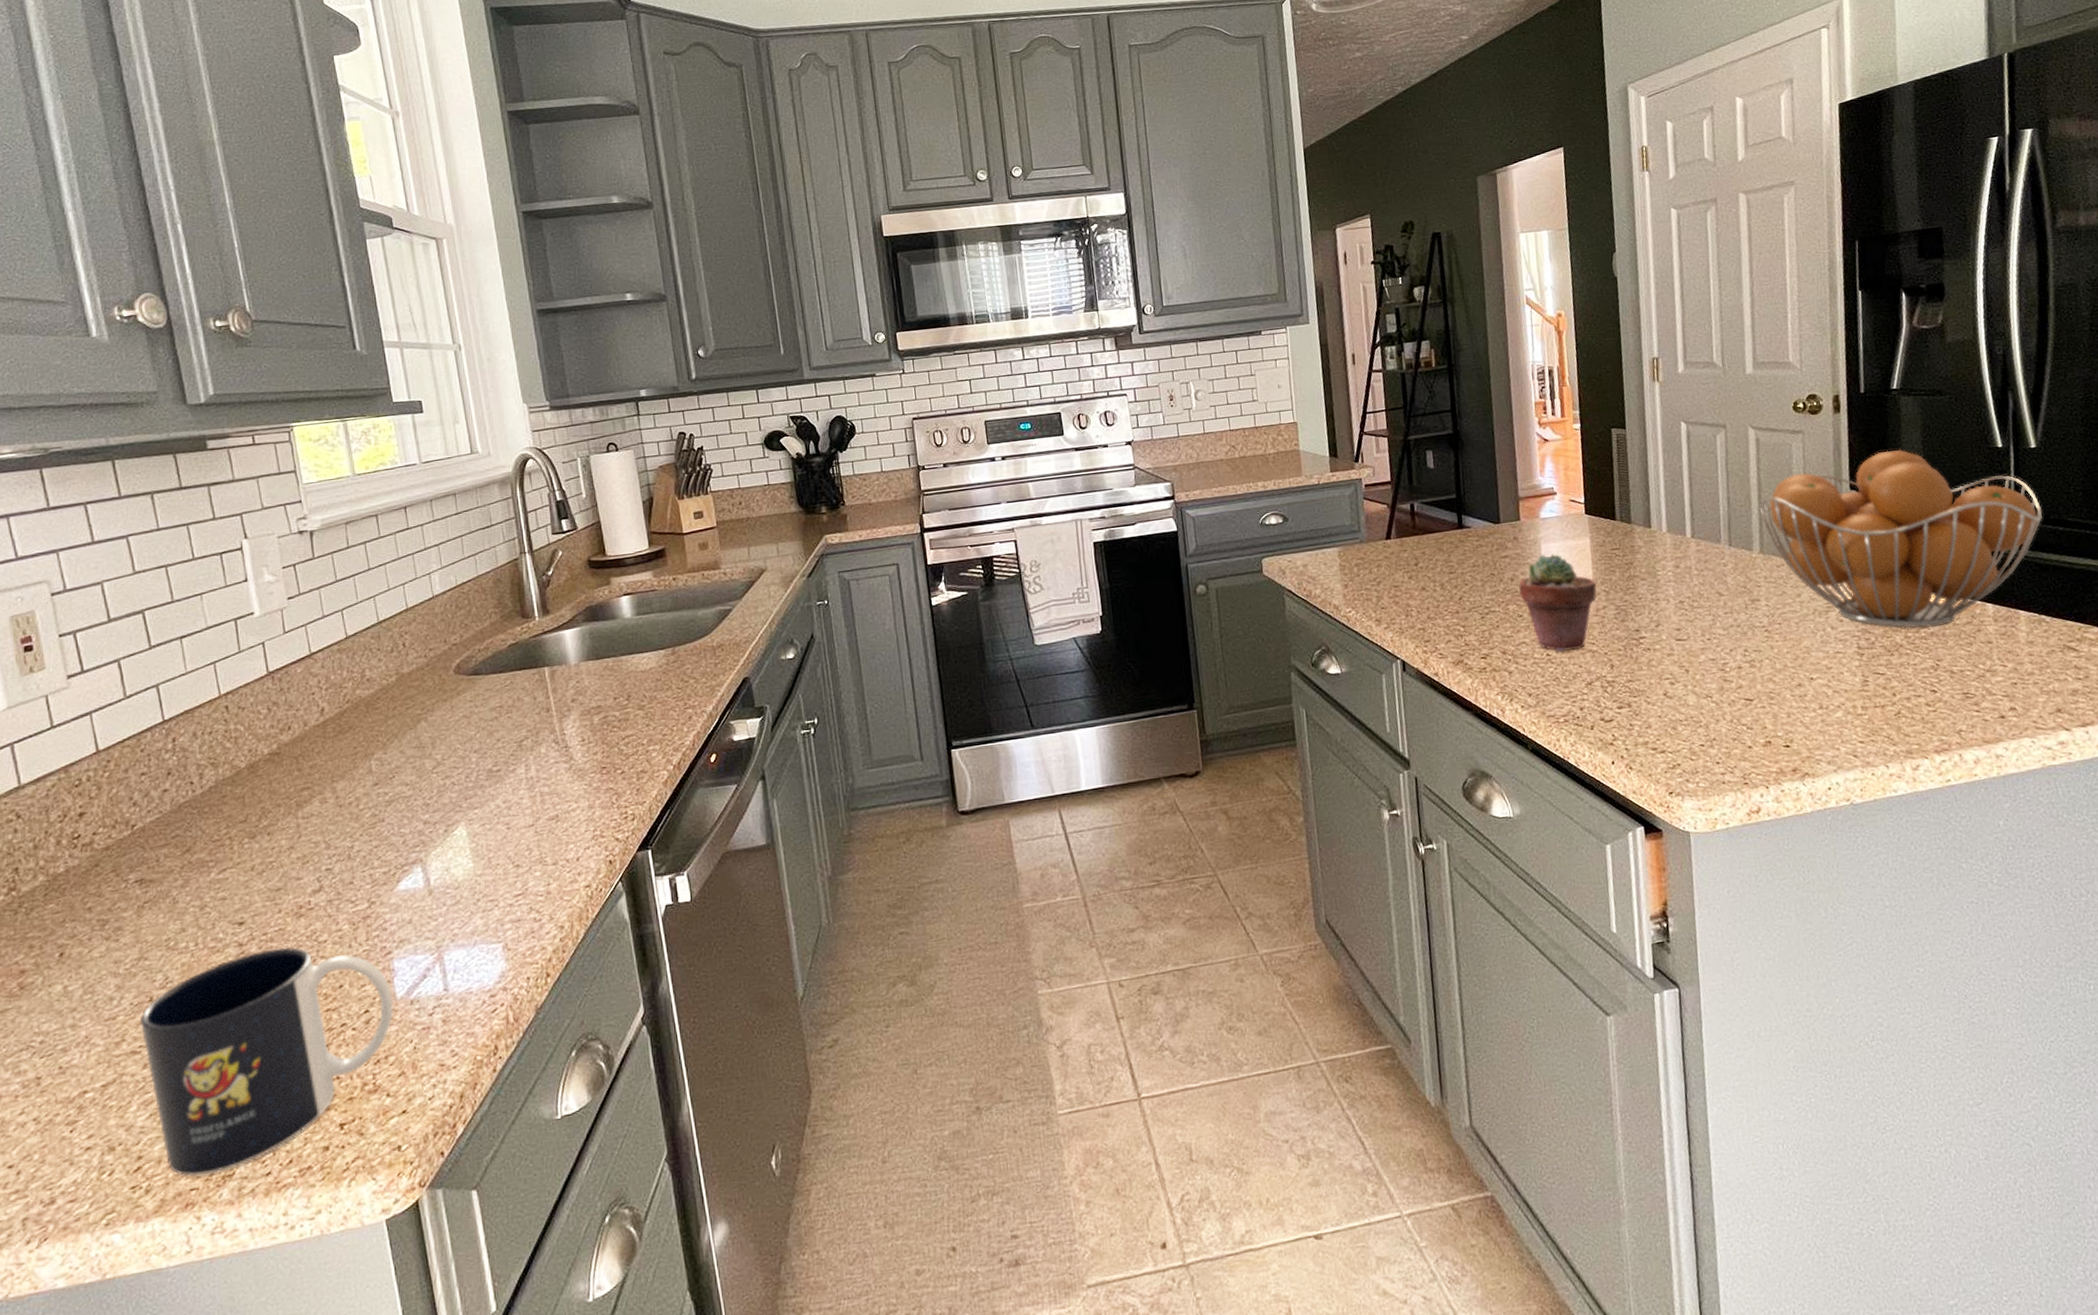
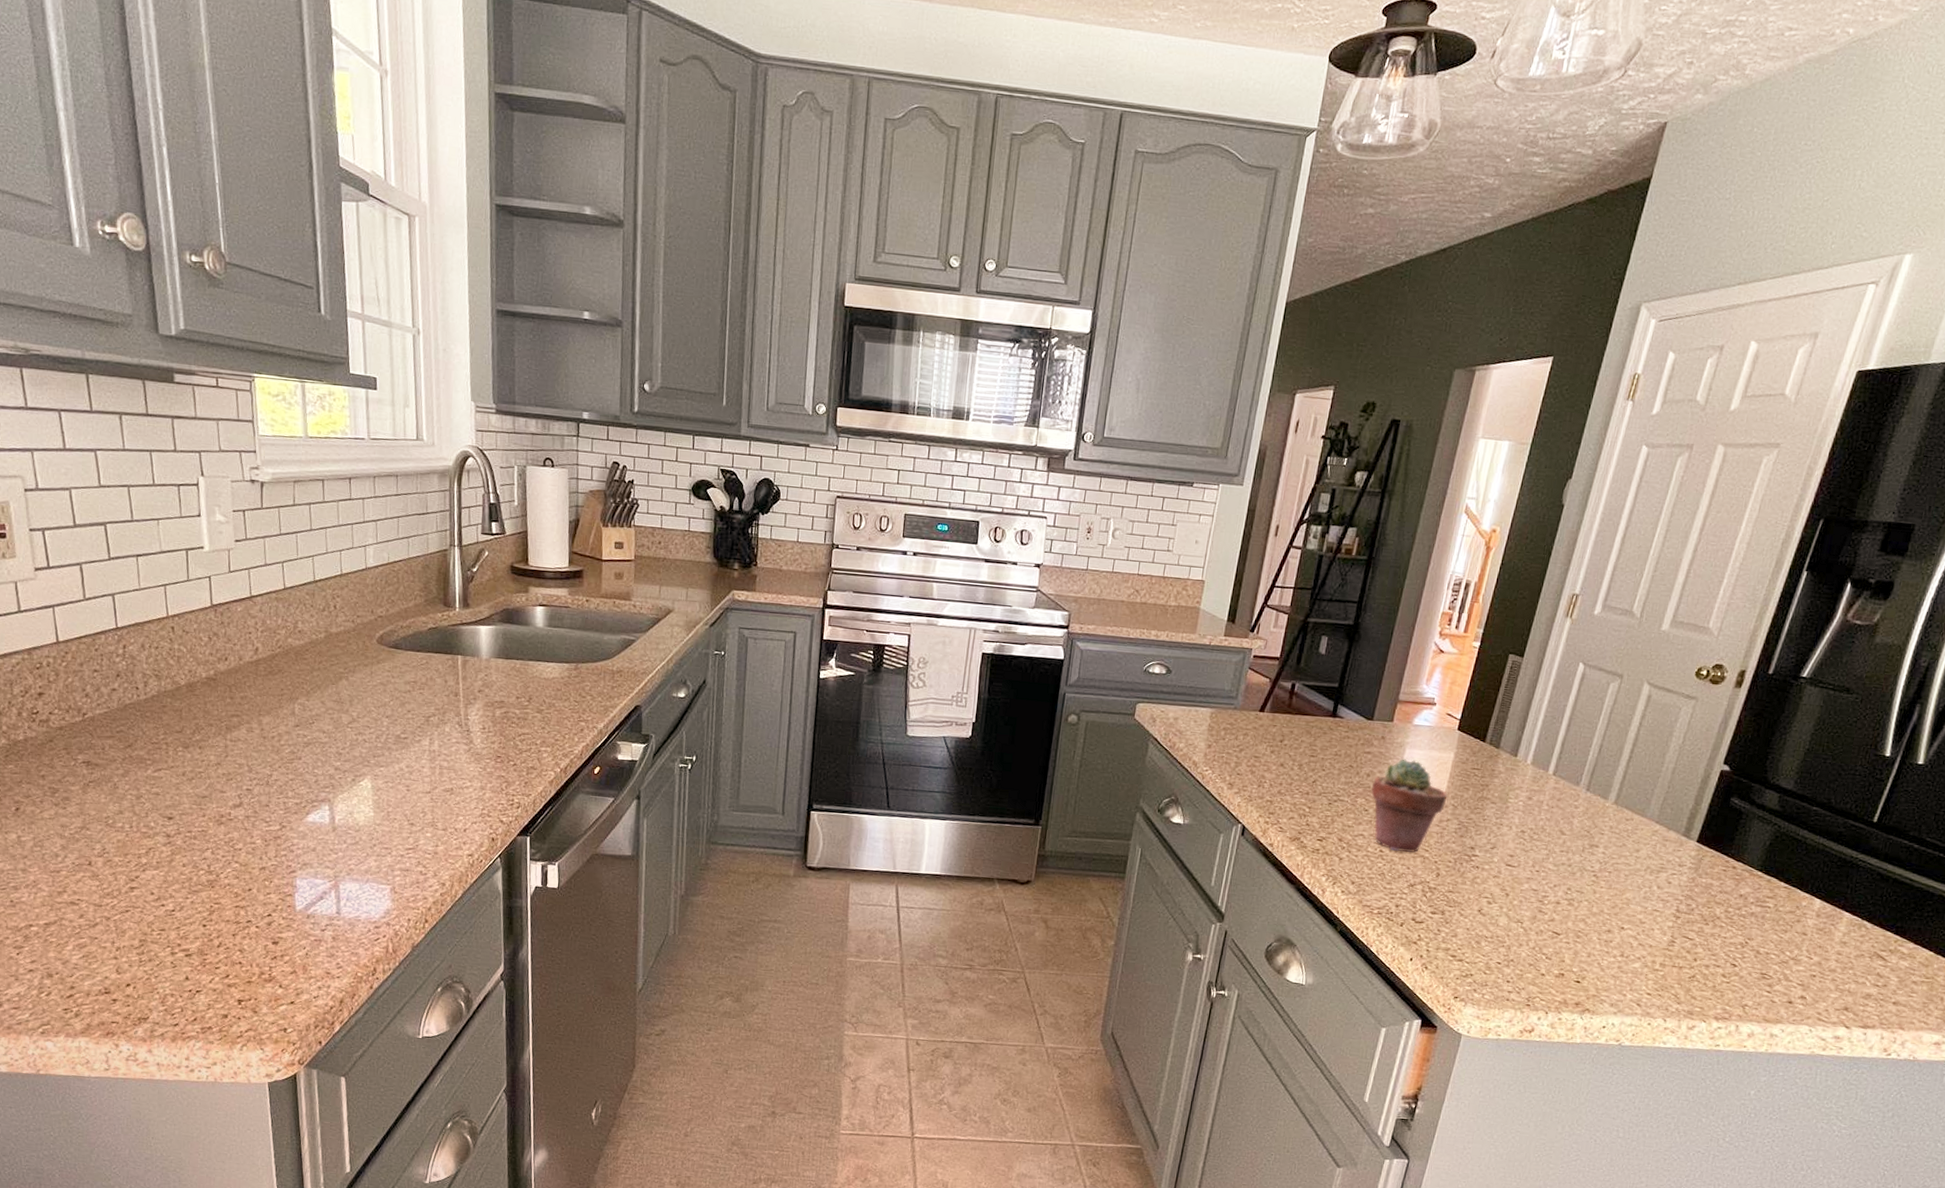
mug: present [139,946,394,1177] -> none [79,844,293,1015]
fruit basket: present [1758,449,2043,628] -> none [1627,735,1906,909]

